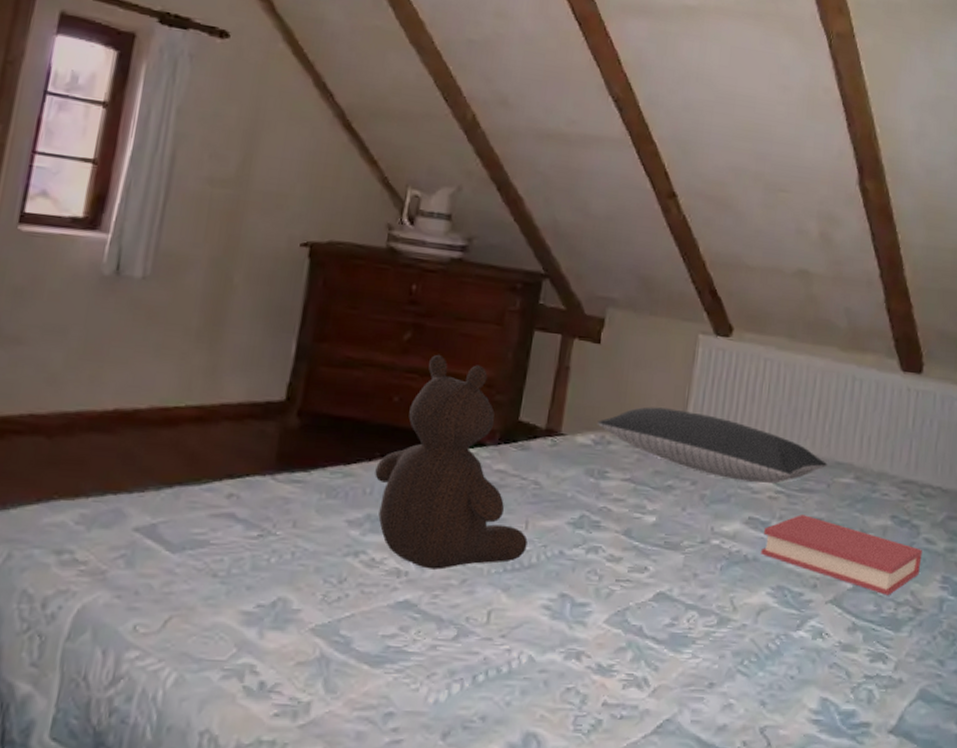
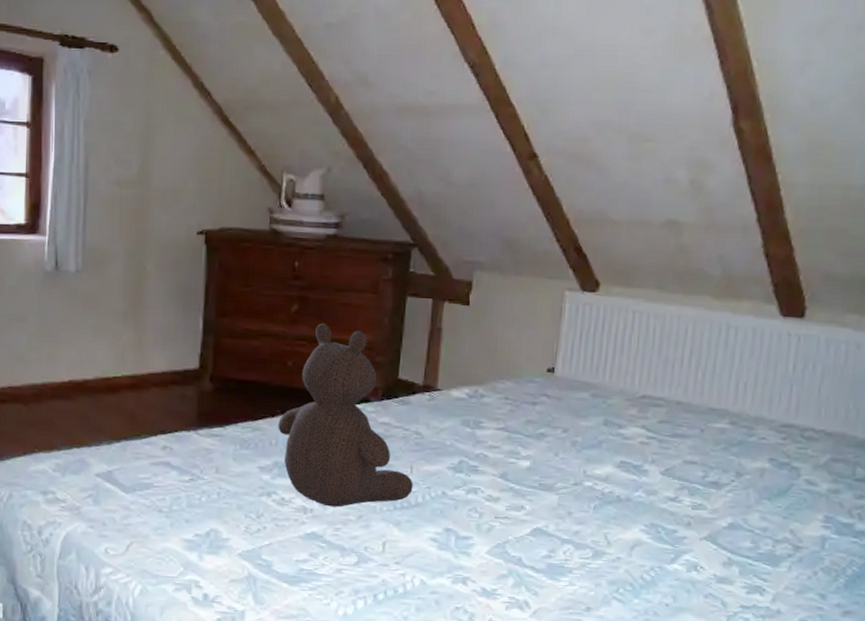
pillow: present [597,406,828,483] -> none [470,362,701,430]
hardback book: present [761,514,922,596] -> none [634,458,803,534]

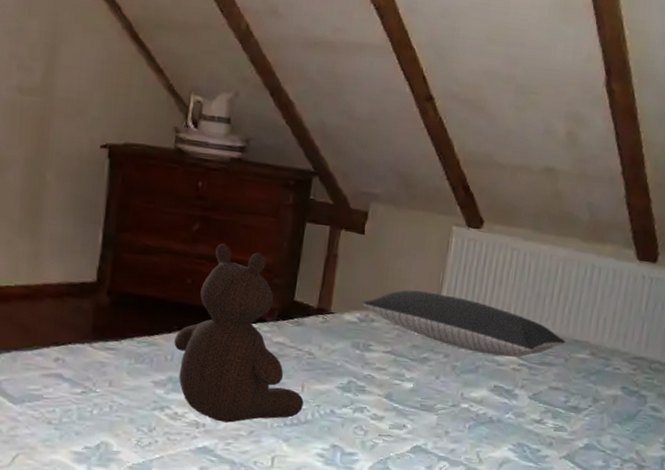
pillow: none [470,362,701,430] -> present [362,290,566,357]

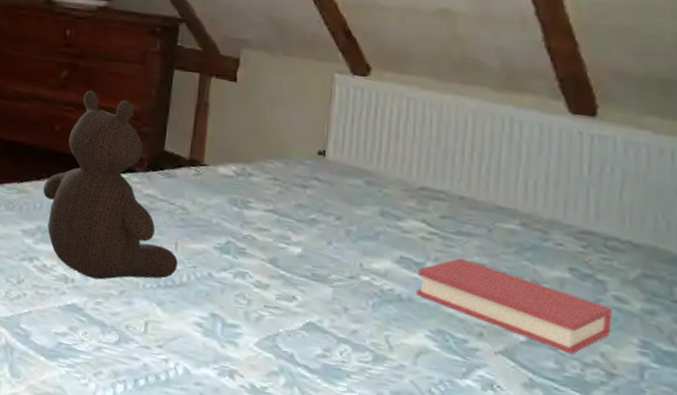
pillow: present [362,290,566,357] -> none [237,142,487,224]
hardback book: none [504,384,648,454] -> present [416,258,612,354]

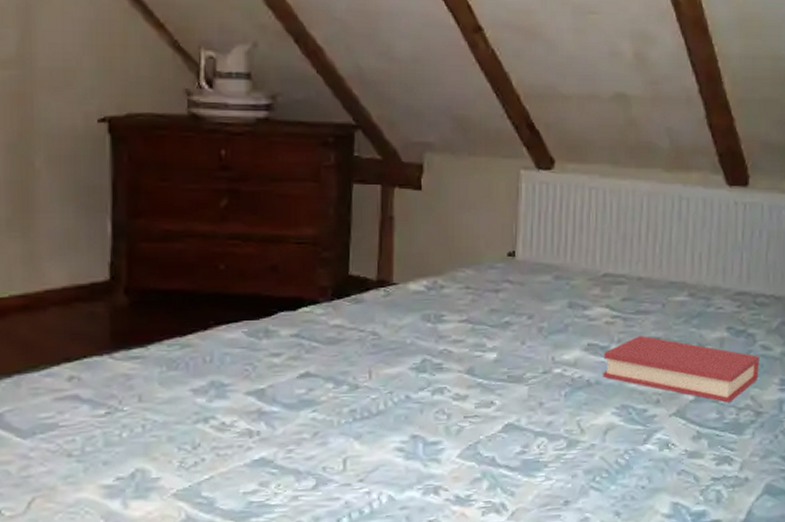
teddy bear: present [43,90,178,280] -> none [212,217,373,427]

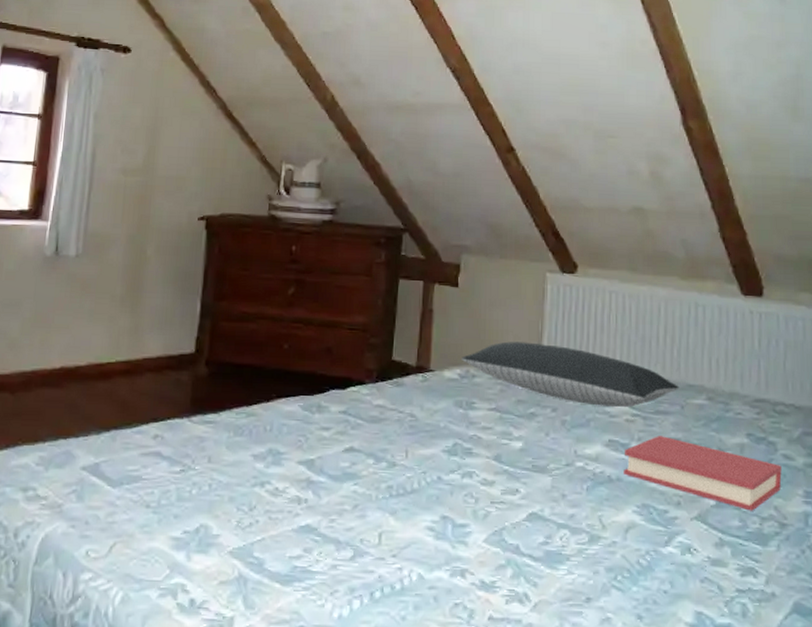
pillow: none [428,247,661,310] -> present [461,341,680,407]

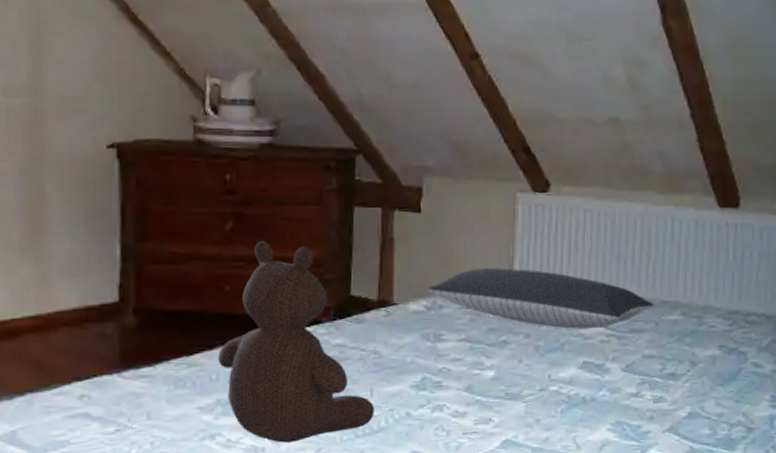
teddy bear: none [273,305,409,496] -> present [218,240,374,443]
hardback book: present [624,436,782,511] -> none [598,354,751,419]

